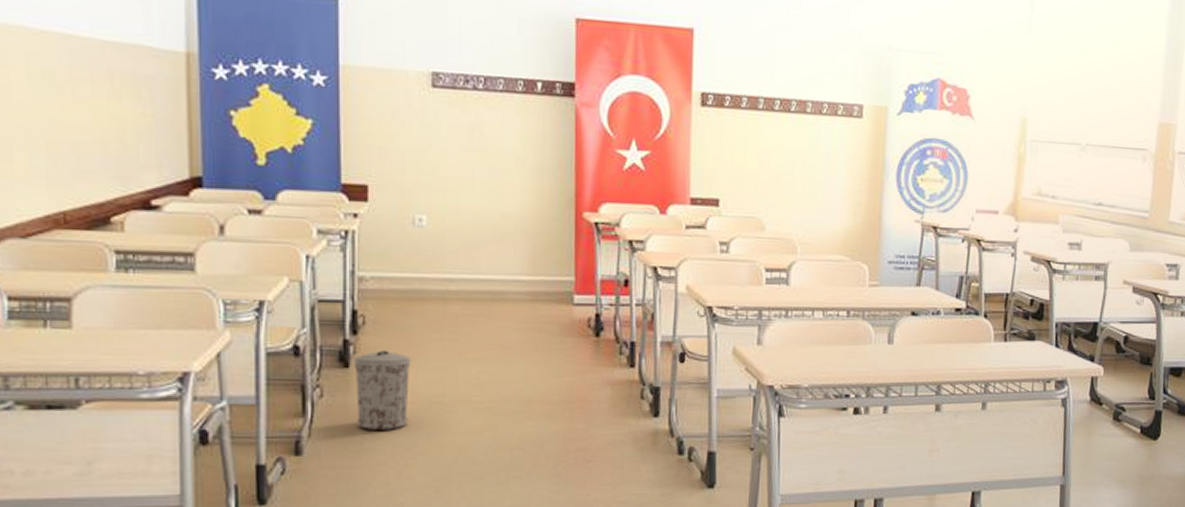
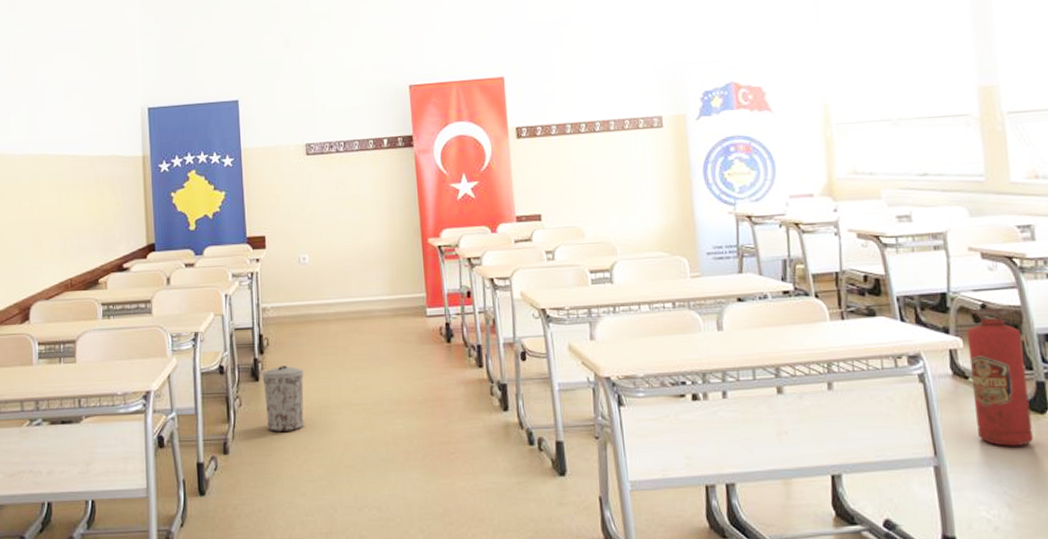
fire extinguisher: none [1101,339,1152,468] -> present [966,308,1033,446]

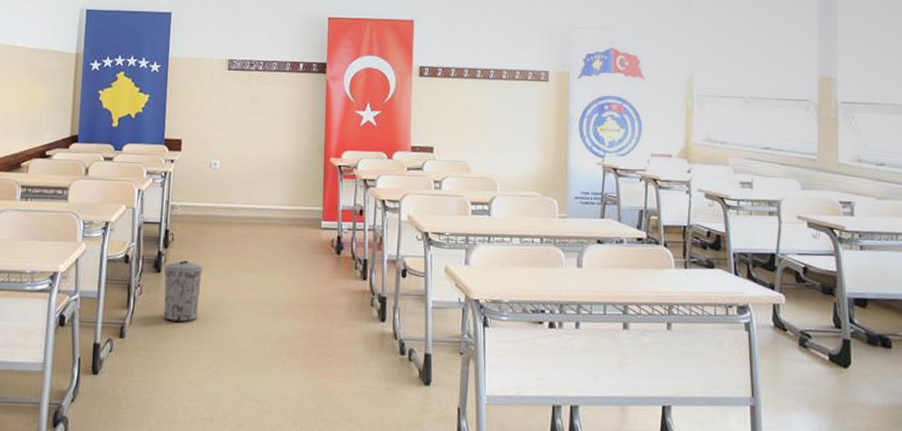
fire extinguisher: present [966,308,1033,446] -> none [789,270,836,395]

